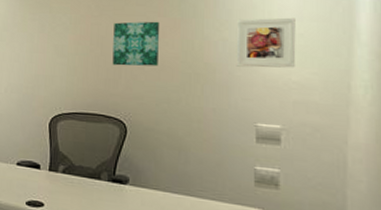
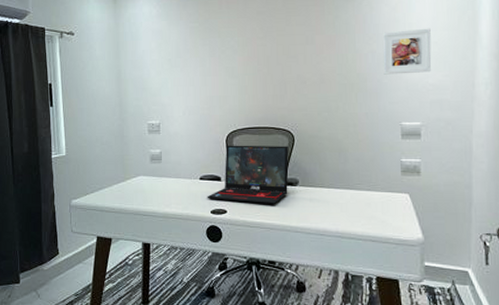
laptop: none [23,130,119,204] -> present [207,145,289,205]
wall art: present [112,21,160,67] -> none [277,39,319,82]

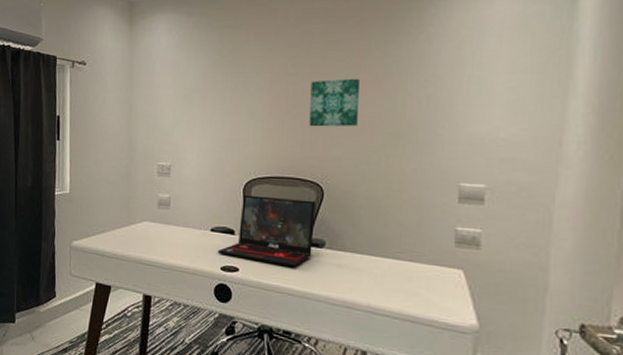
wall art: none [277,39,319,82] -> present [309,78,361,127]
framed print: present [382,28,432,75] -> none [440,70,507,125]

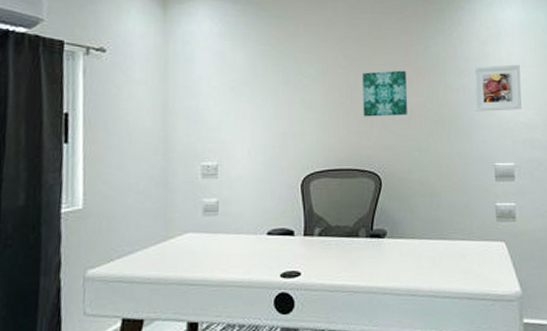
laptop: present [217,195,316,268] -> none [276,190,375,263]
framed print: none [440,70,507,125] -> present [474,64,522,111]

